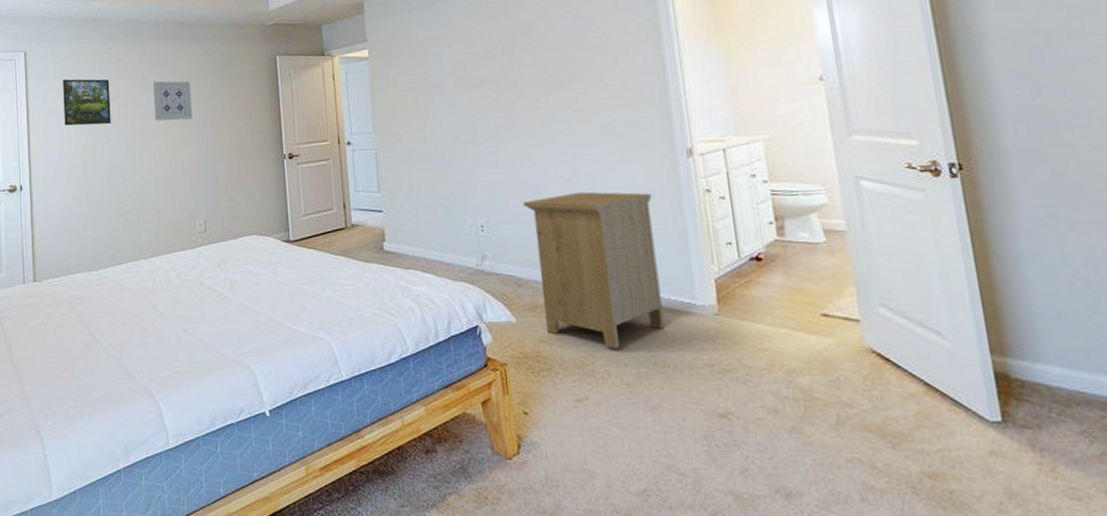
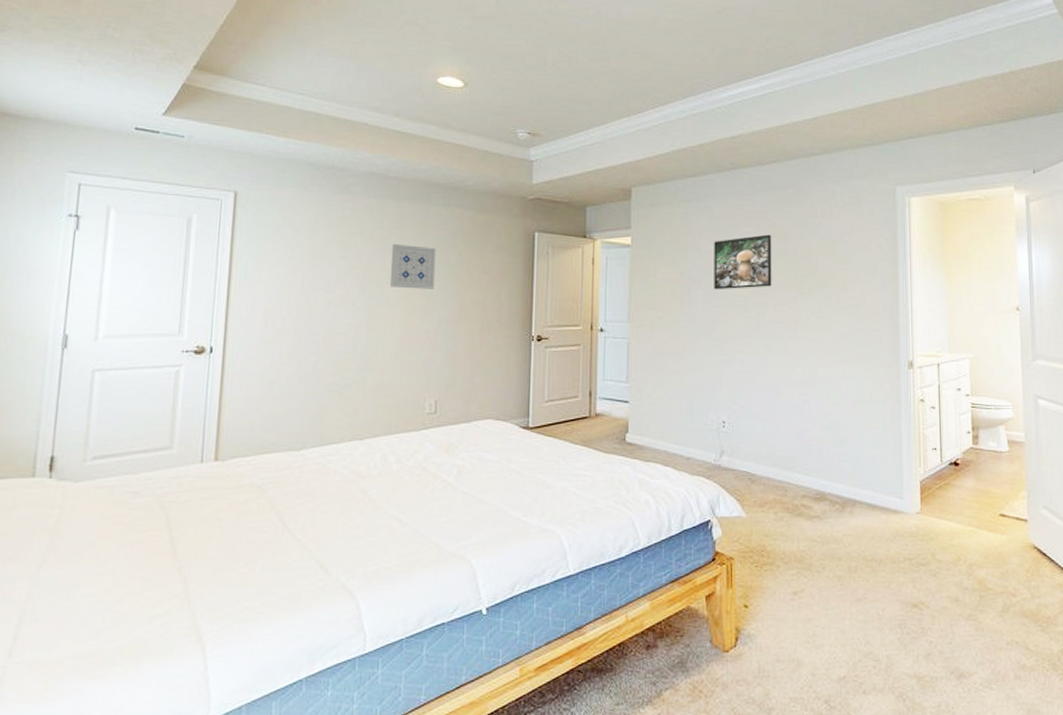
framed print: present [63,79,111,126] -> none [277,229,340,286]
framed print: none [453,30,520,93] -> present [714,234,772,290]
nightstand: present [523,191,665,349] -> none [764,394,876,544]

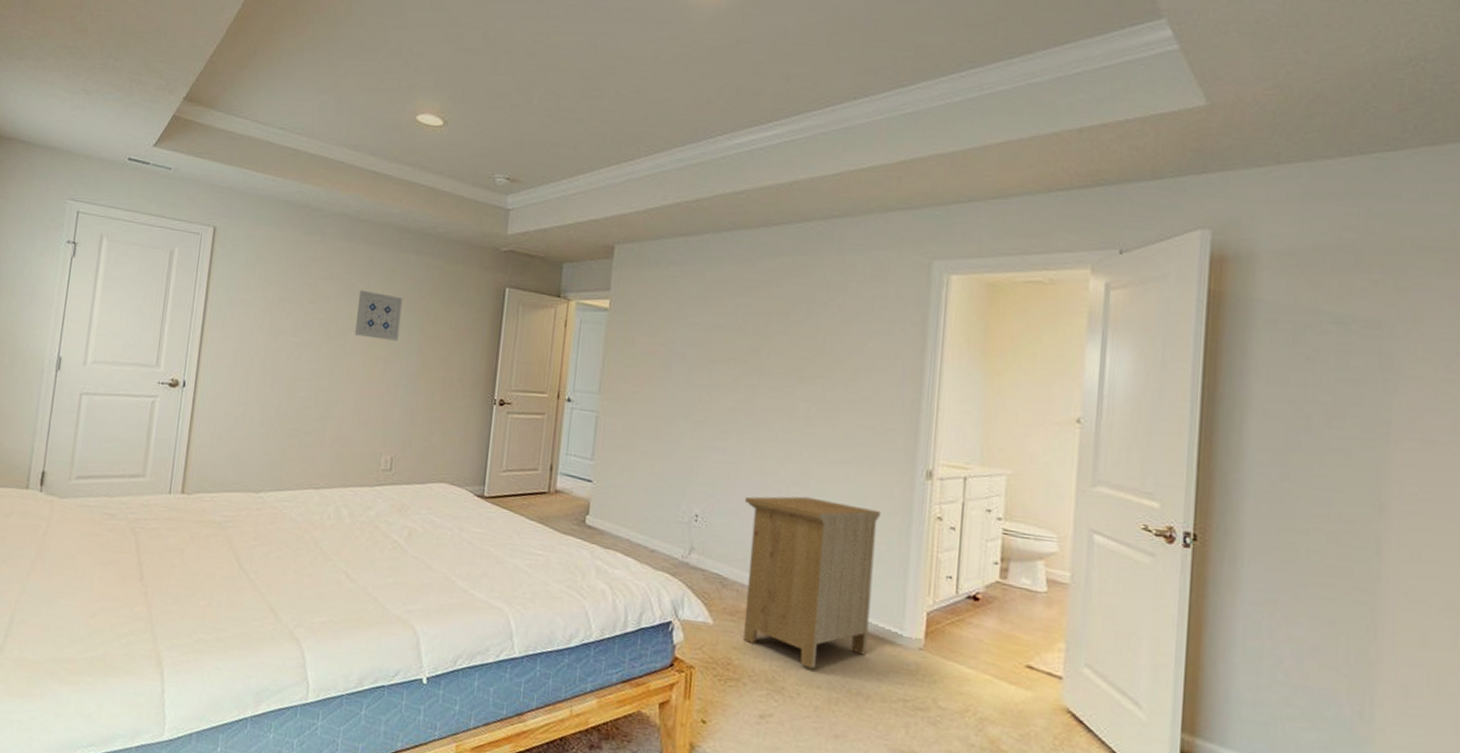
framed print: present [714,234,772,290] -> none [698,307,772,369]
nightstand: none [764,394,876,544] -> present [744,496,881,669]

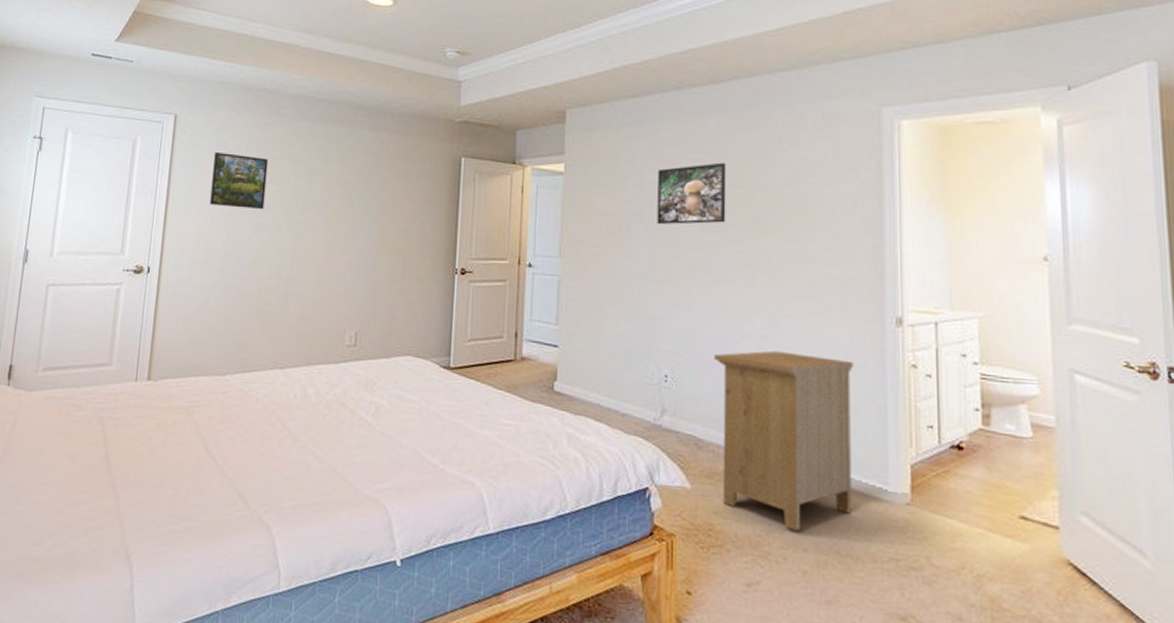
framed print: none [248,267,309,330] -> present [209,151,269,210]
wall art: present [354,290,403,341] -> none [314,167,361,216]
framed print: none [698,307,772,369] -> present [657,162,727,225]

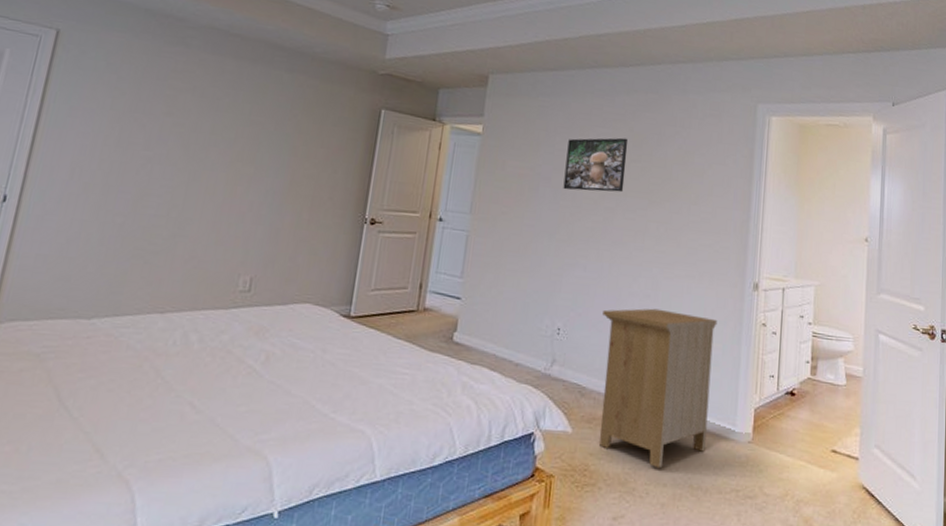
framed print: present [209,151,269,210] -> none [91,75,168,143]

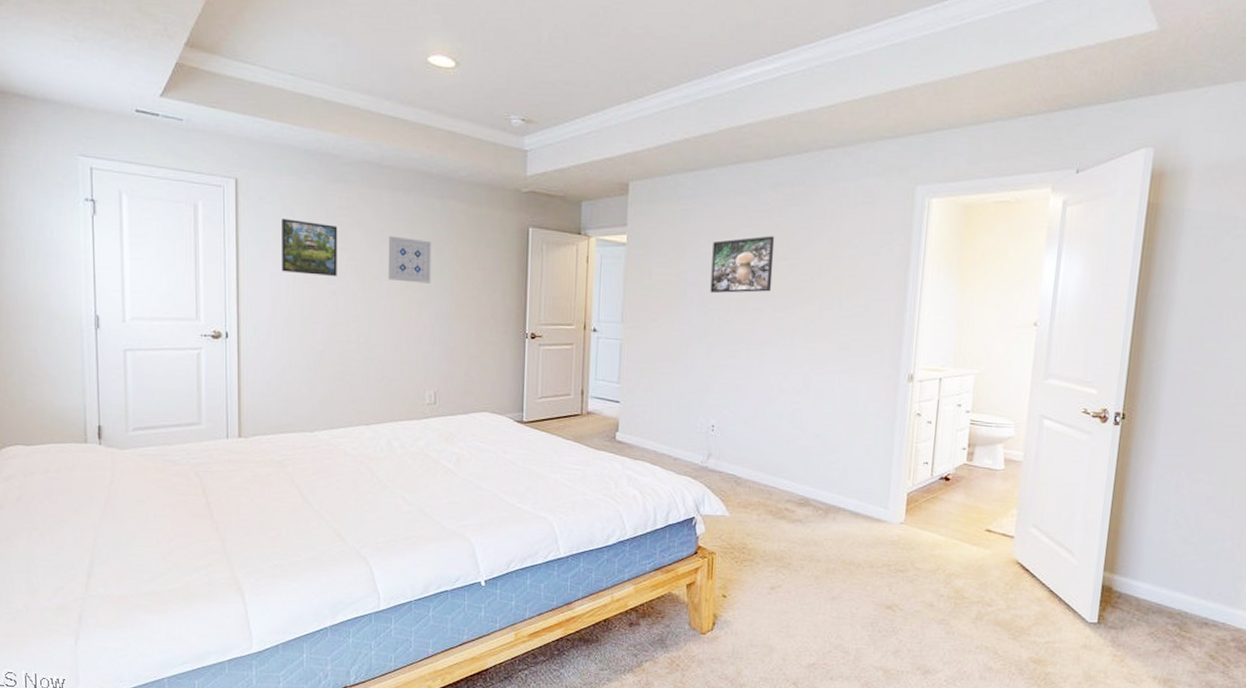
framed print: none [91,75,168,143] -> present [282,218,338,277]
wall art: none [216,104,273,158] -> present [387,235,432,284]
nightstand: present [599,308,718,469] -> none [755,403,870,547]

